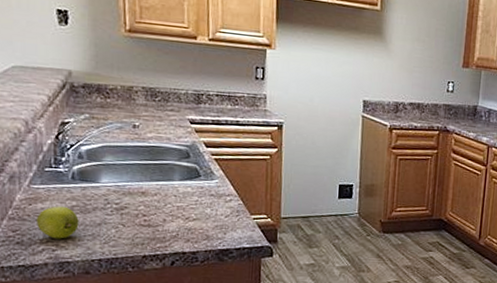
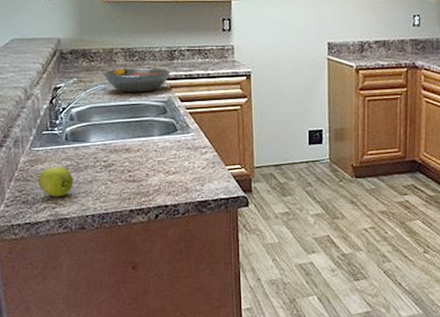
fruit bowl: none [119,108,197,135] -> present [103,67,171,93]

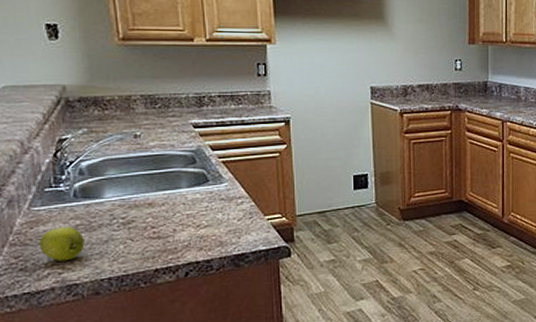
fruit bowl: present [103,67,171,93] -> none [119,115,200,142]

